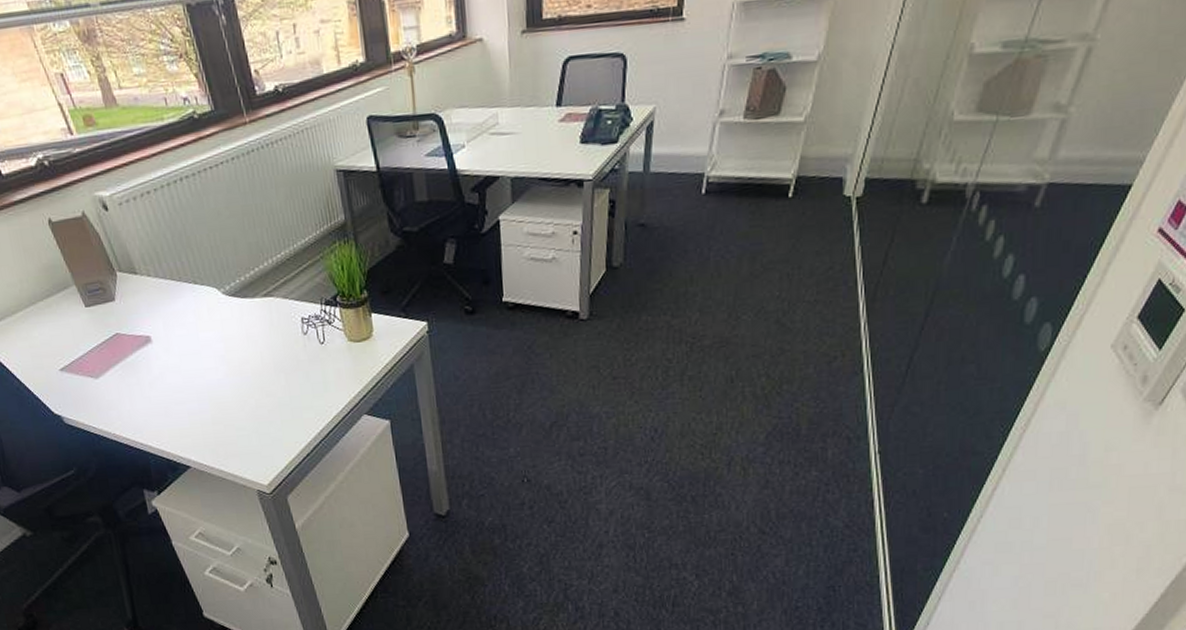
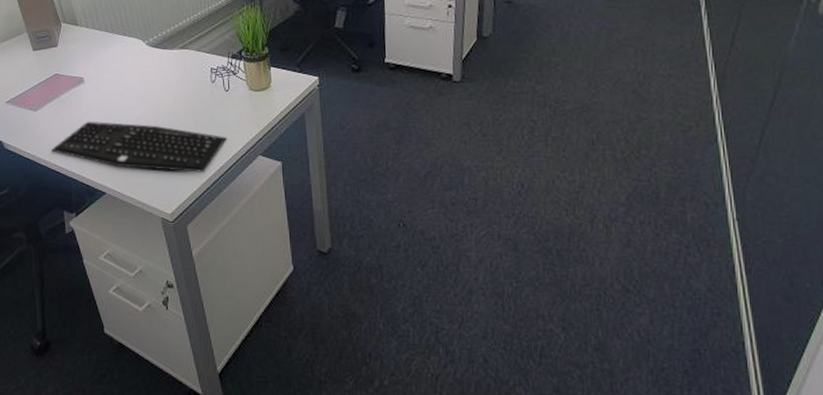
keyboard: none [121,386,326,438] -> present [51,121,227,172]

